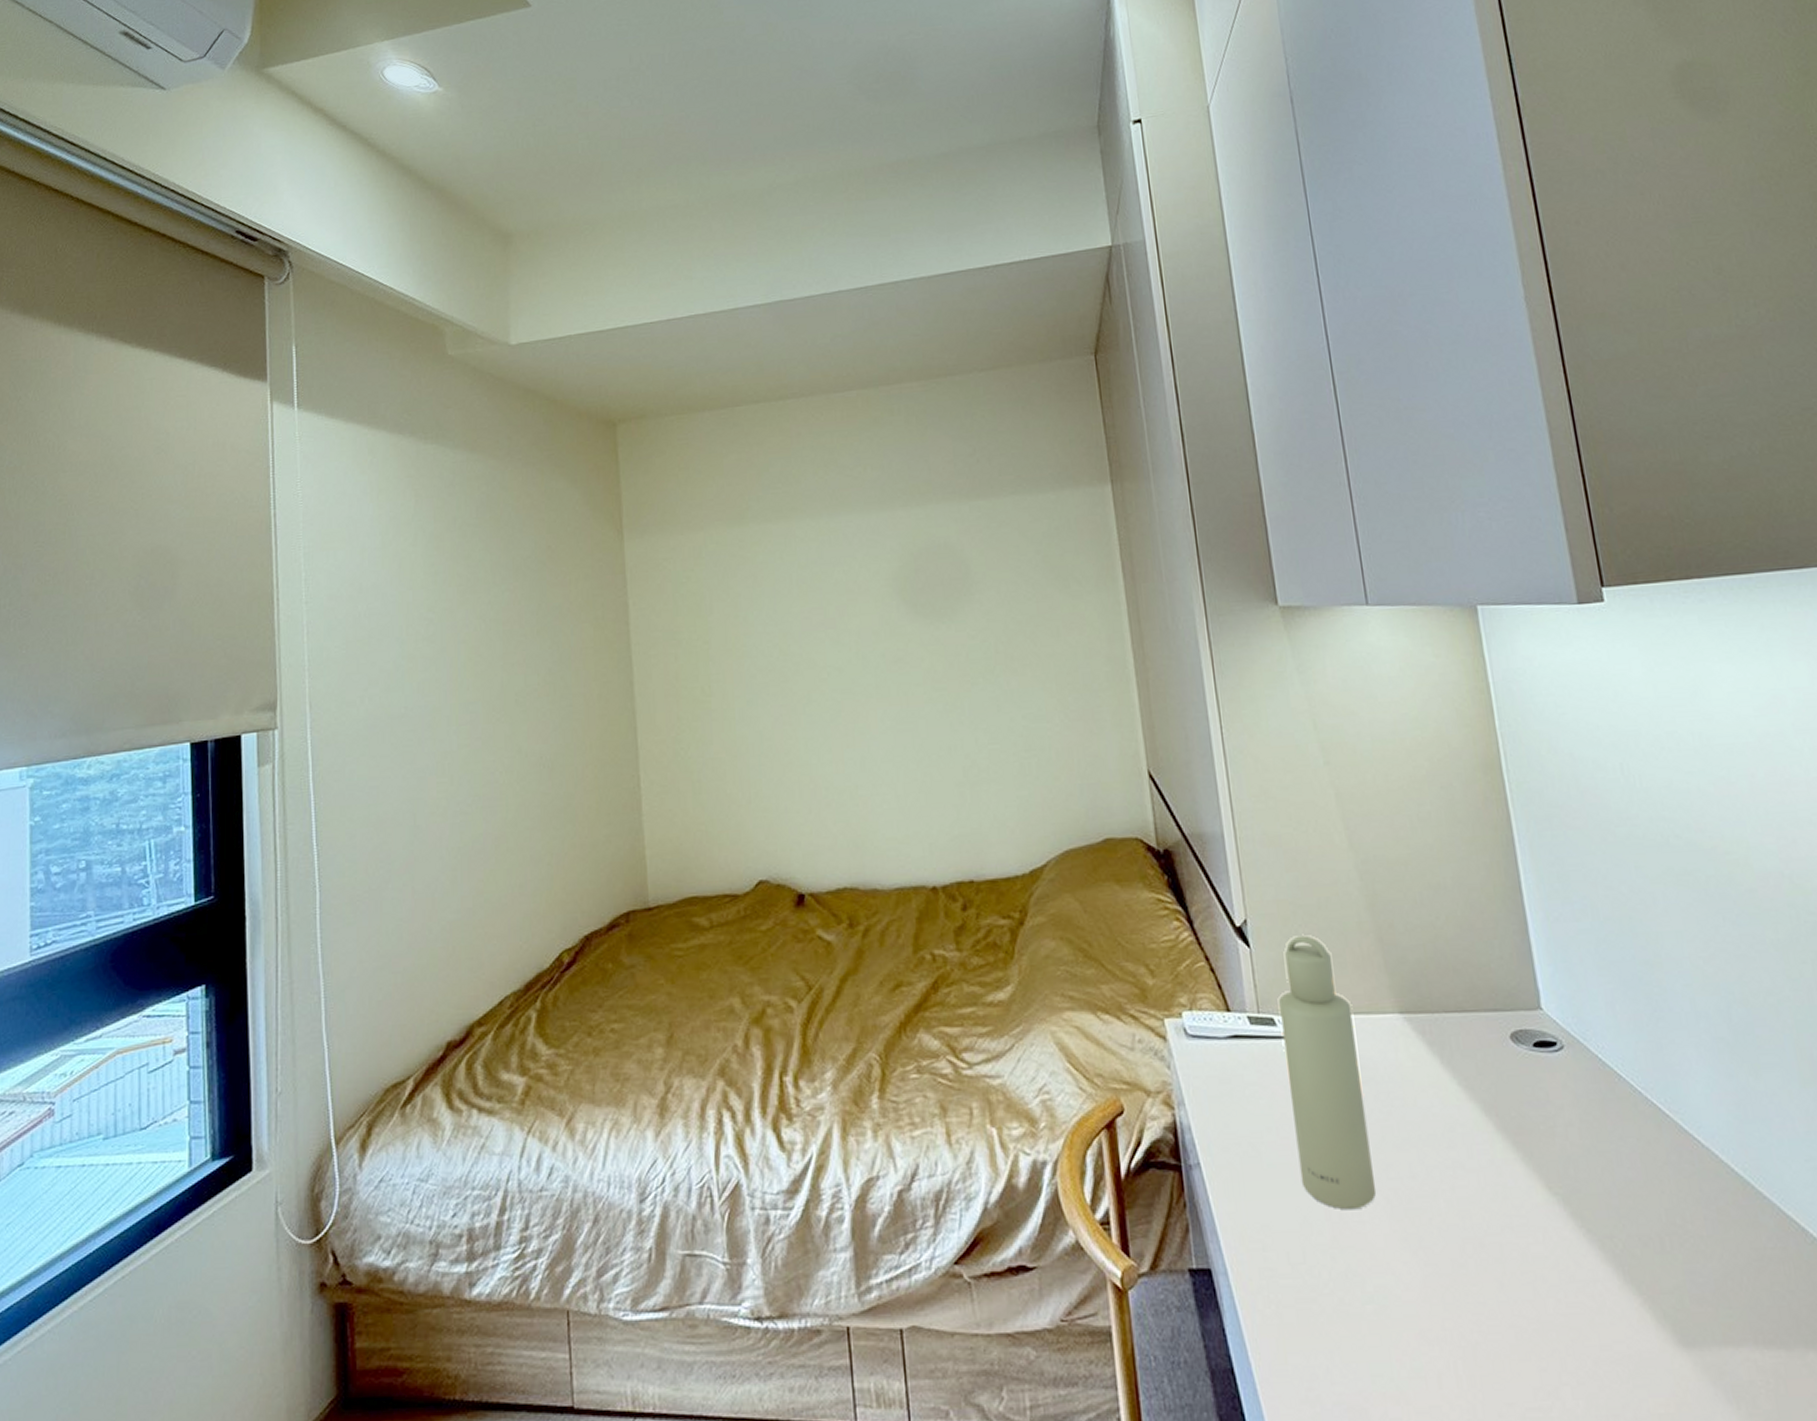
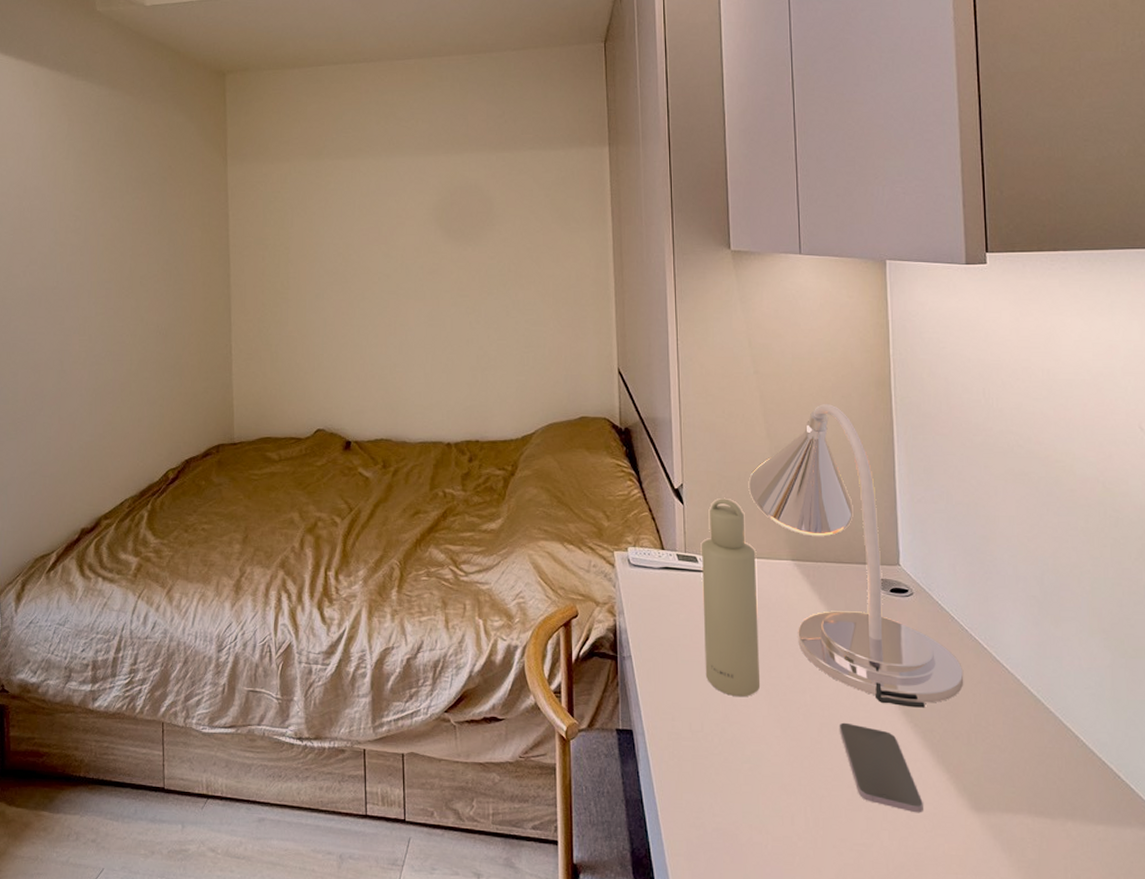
table lamp: none [1332,798,1645,1206] -> present [749,404,963,708]
smartphone: none [1486,1234,1614,1357] -> present [839,722,923,813]

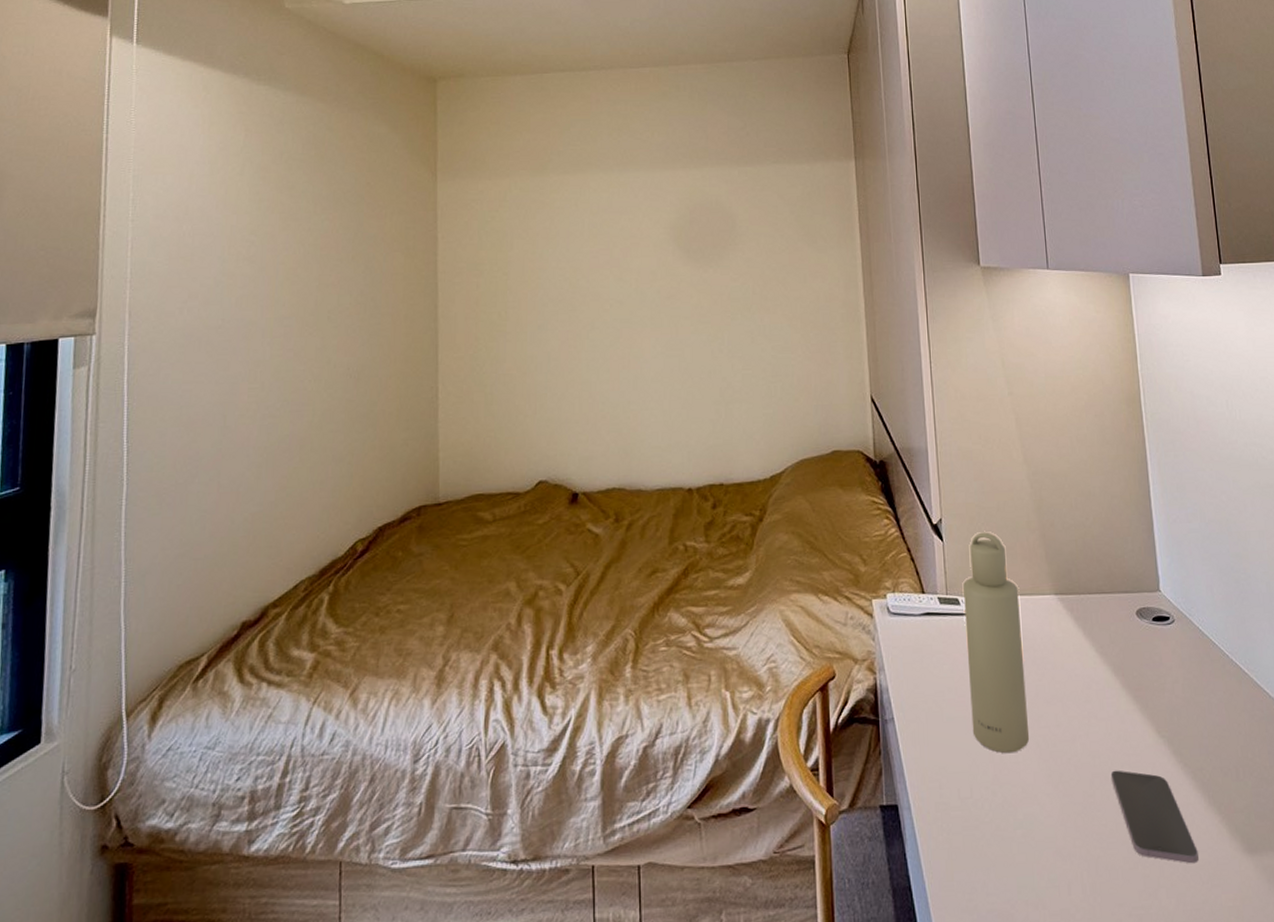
table lamp: present [749,404,963,708] -> none [1008,424,1228,746]

